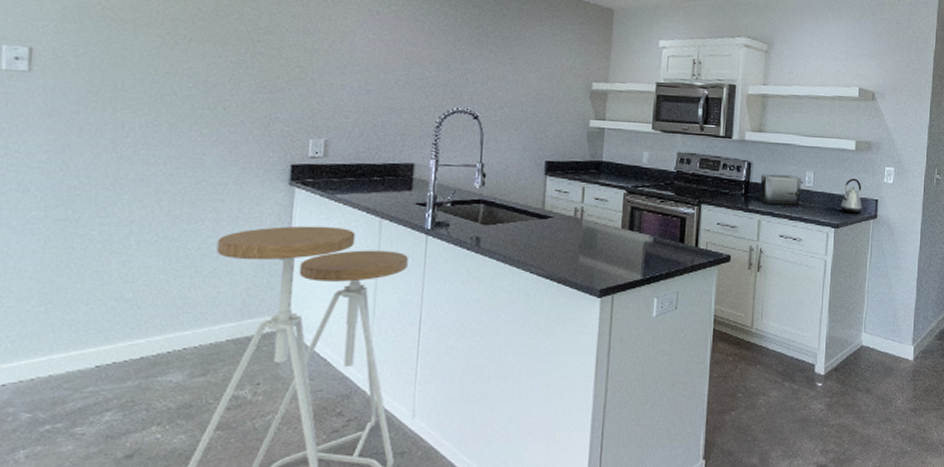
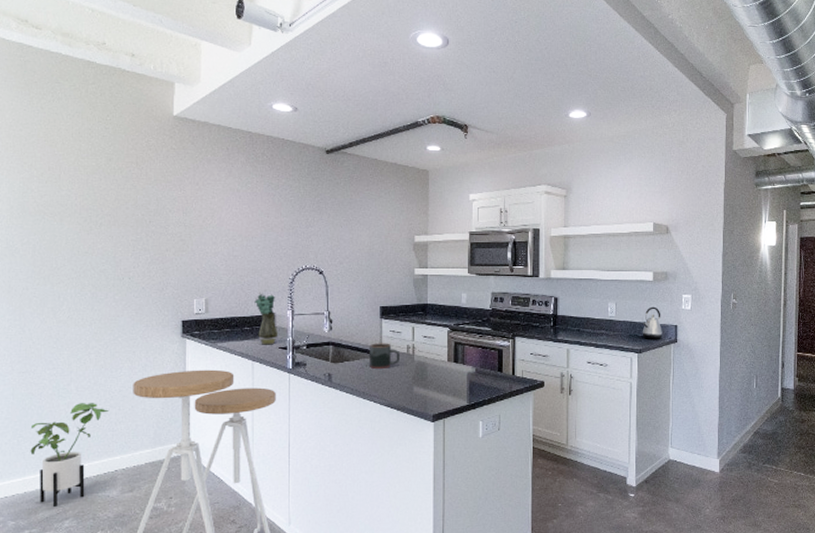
house plant: none [62,260,182,396] -> present [30,402,110,508]
vase: none [388,135,417,200] -> present [254,292,279,345]
mug: none [527,203,566,234] -> present [368,343,401,369]
toaster: present [759,173,803,205] -> none [567,307,606,334]

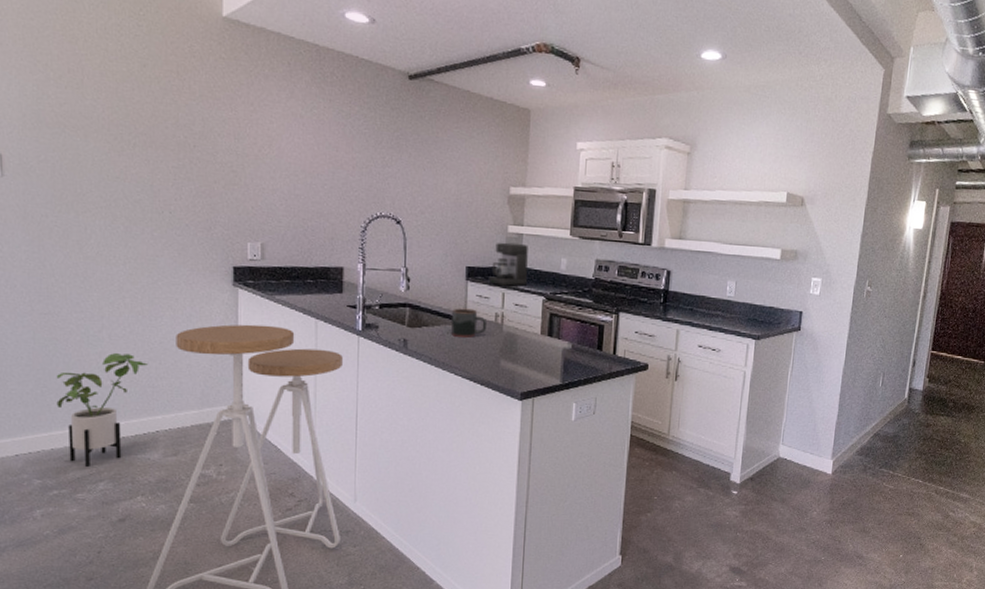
vase: present [254,292,279,345] -> none [319,239,347,302]
coffee maker: none [401,283,434,321] -> present [489,242,528,286]
kettle: present [642,306,664,340] -> none [762,288,786,327]

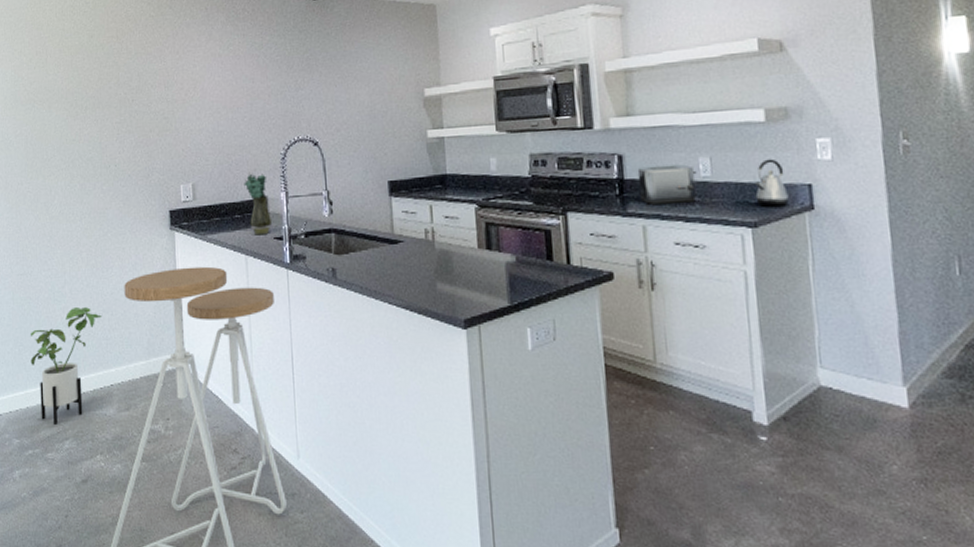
vase: none [319,239,347,302] -> present [244,172,273,236]
mug: present [450,308,488,338] -> none [377,227,418,260]
coffee maker: present [489,242,528,286] -> none [414,147,456,198]
toaster: none [678,282,724,315] -> present [637,164,697,204]
kettle: none [762,288,786,327] -> present [754,158,791,208]

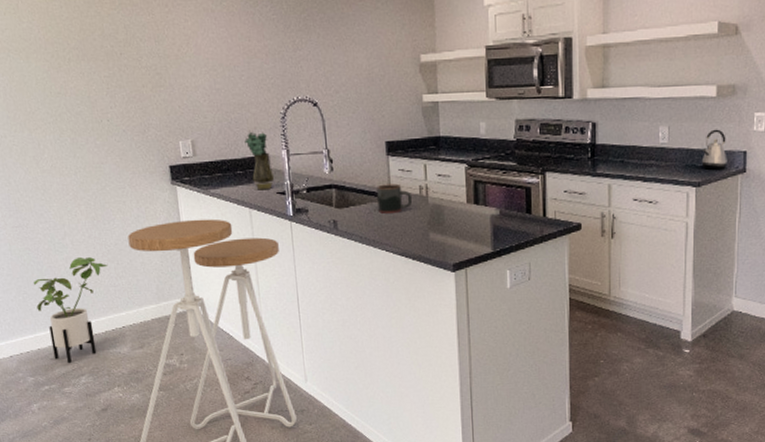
mug: none [377,227,418,260] -> present [376,183,413,213]
toaster: present [637,164,697,204] -> none [607,132,657,166]

